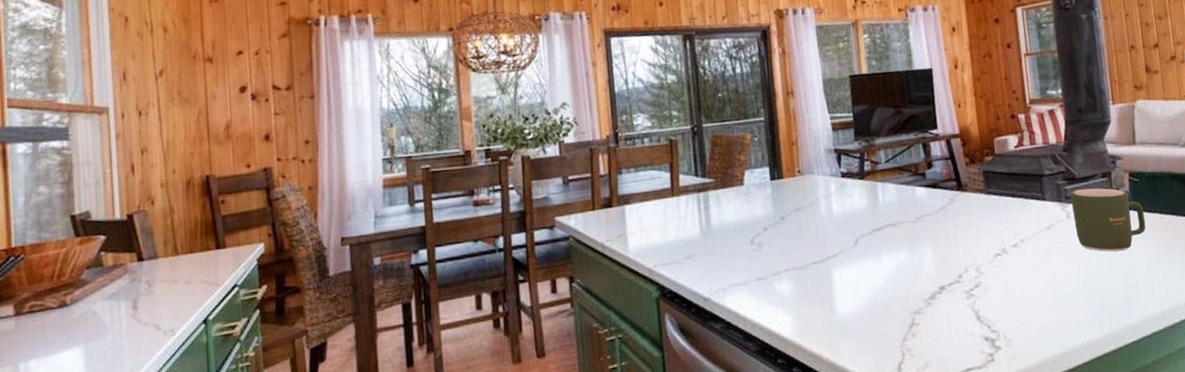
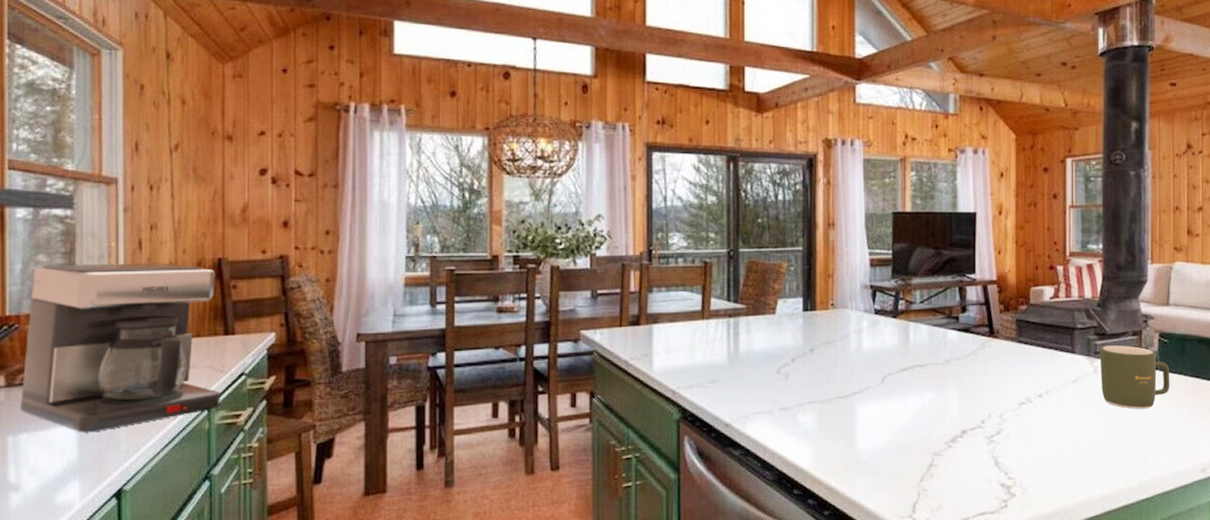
coffee maker: none [29,184,216,355] -> present [21,263,220,433]

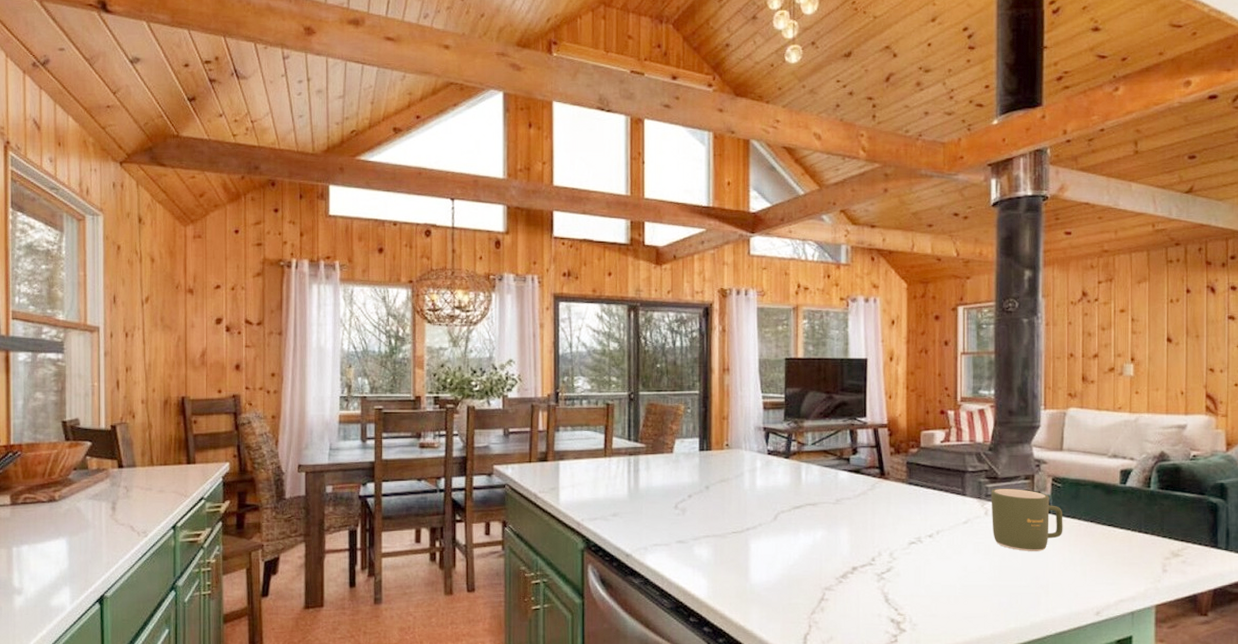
coffee maker: present [21,263,220,433] -> none [23,400,184,546]

